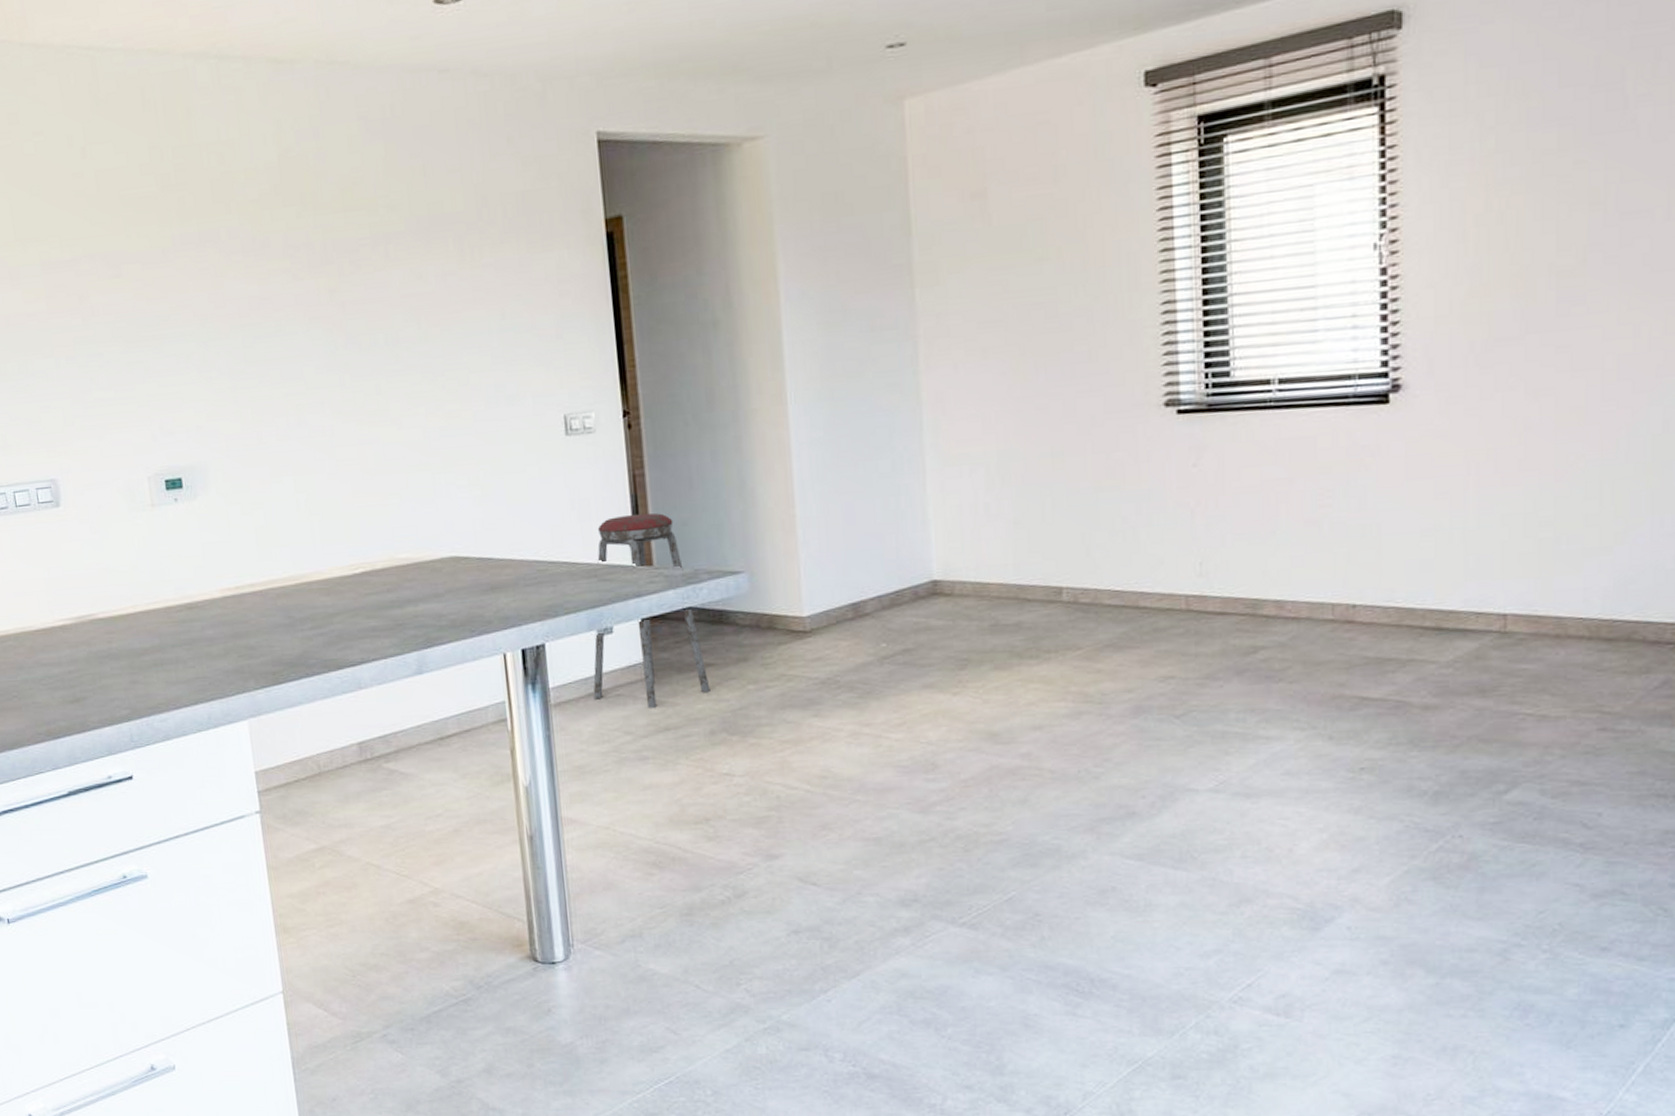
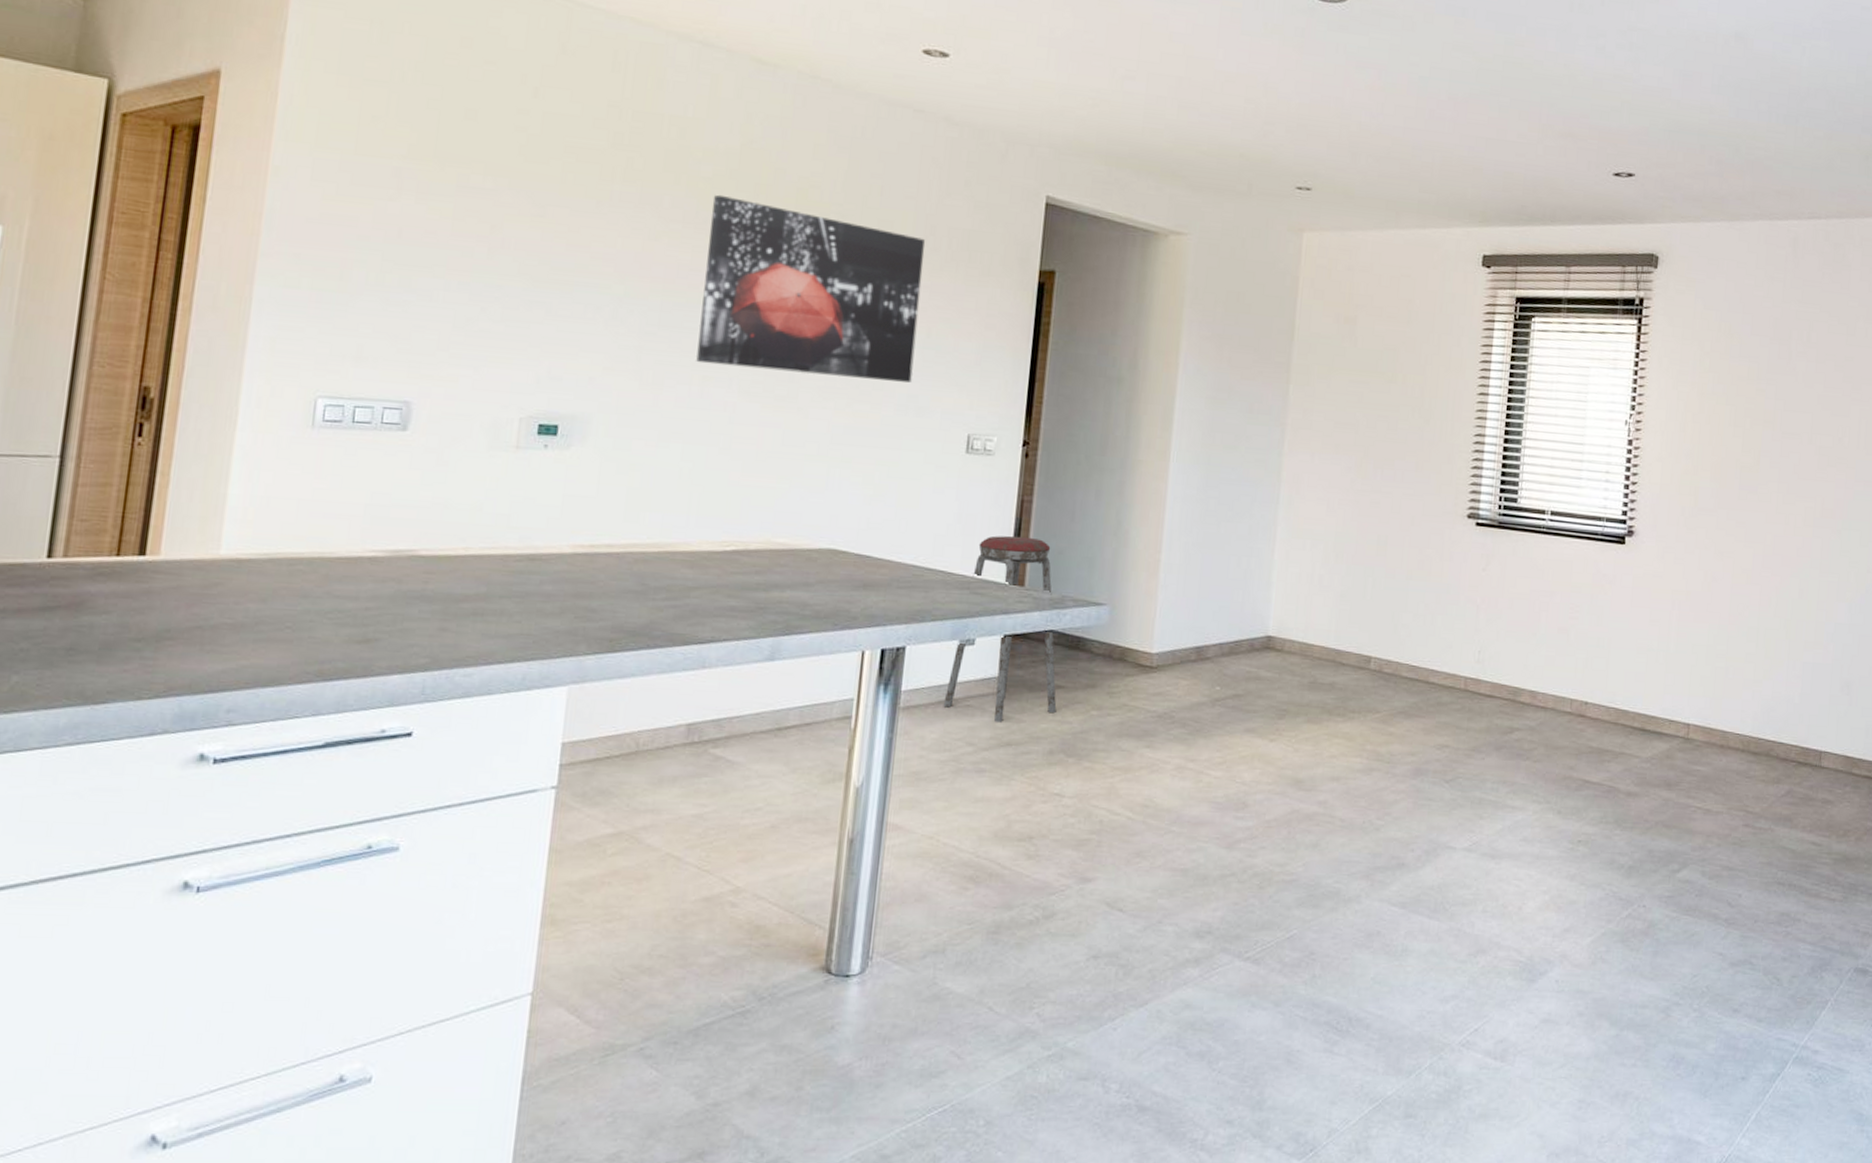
wall art: none [264,212,496,393] -> present [696,194,925,383]

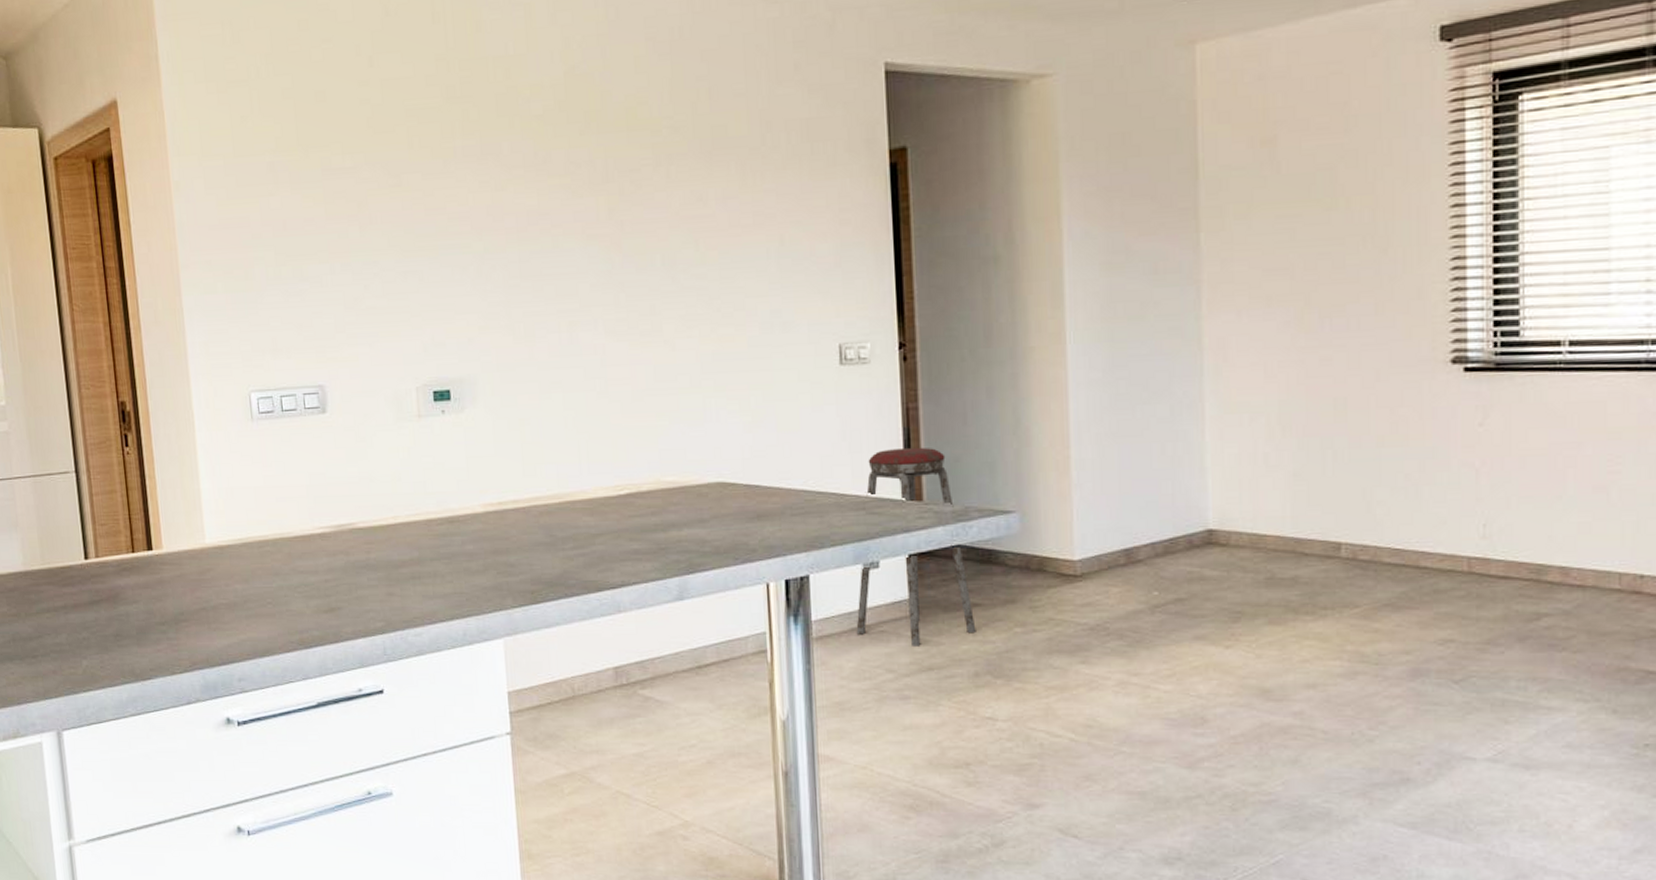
wall art: present [696,194,925,383] -> none [547,130,772,309]

